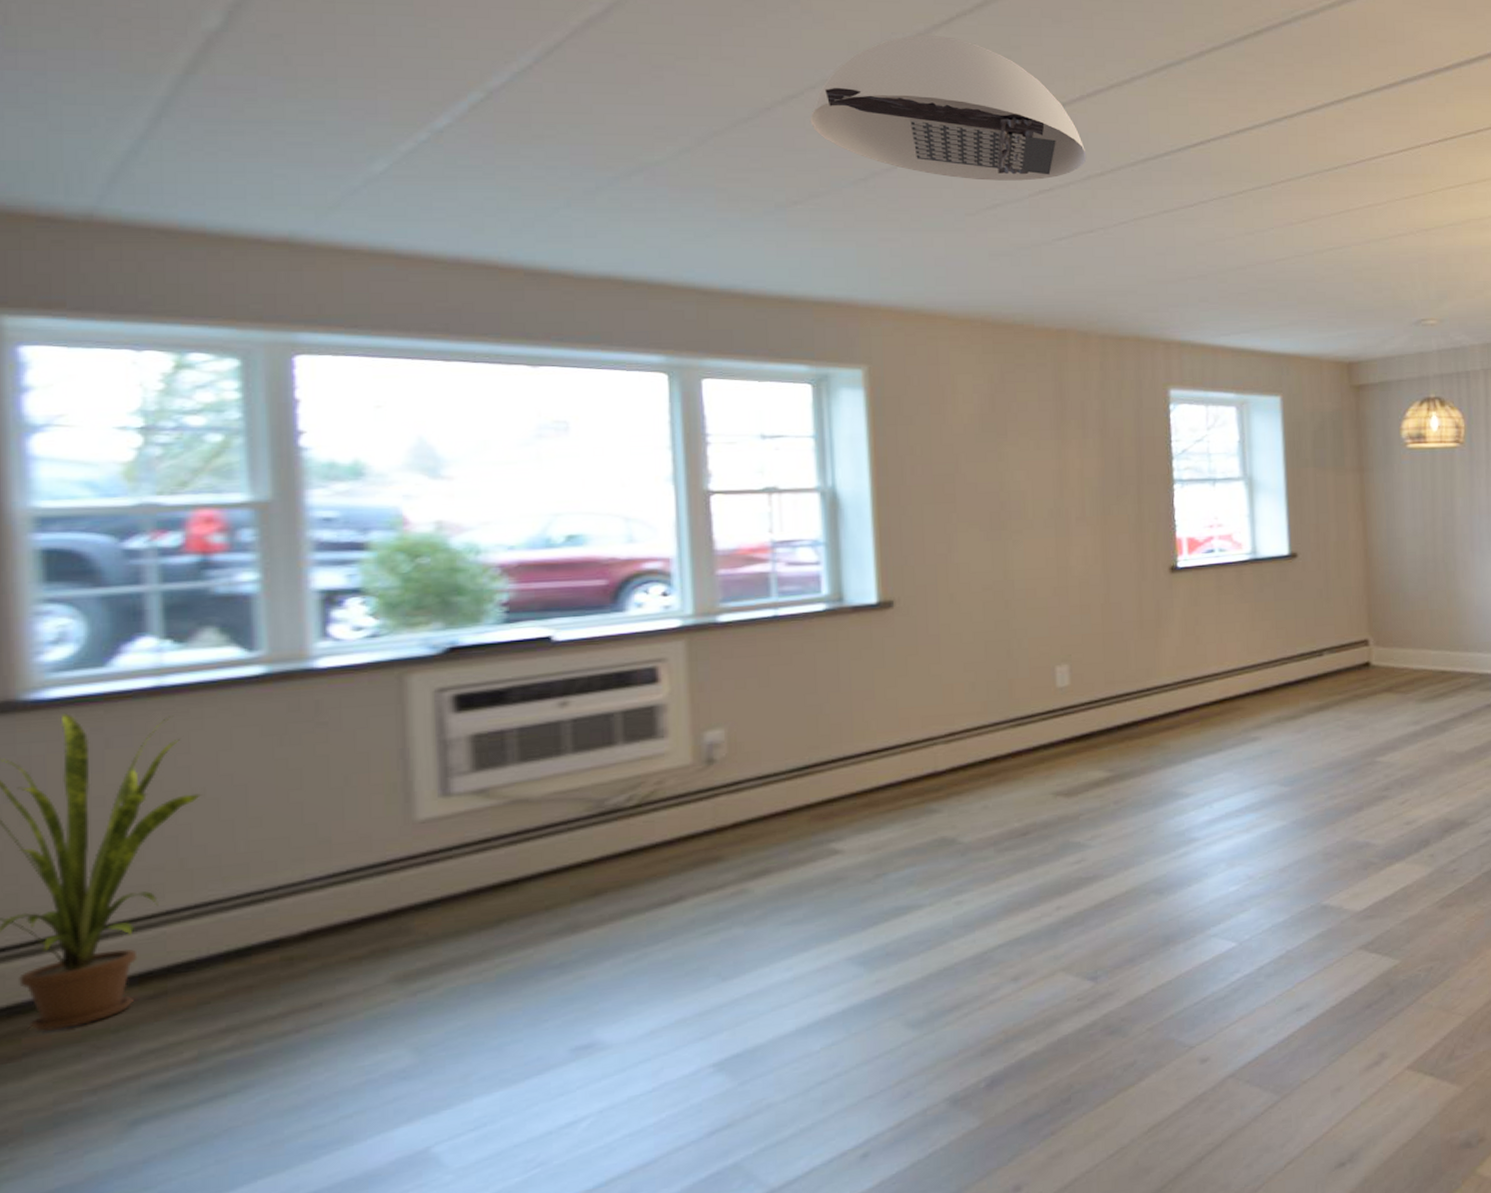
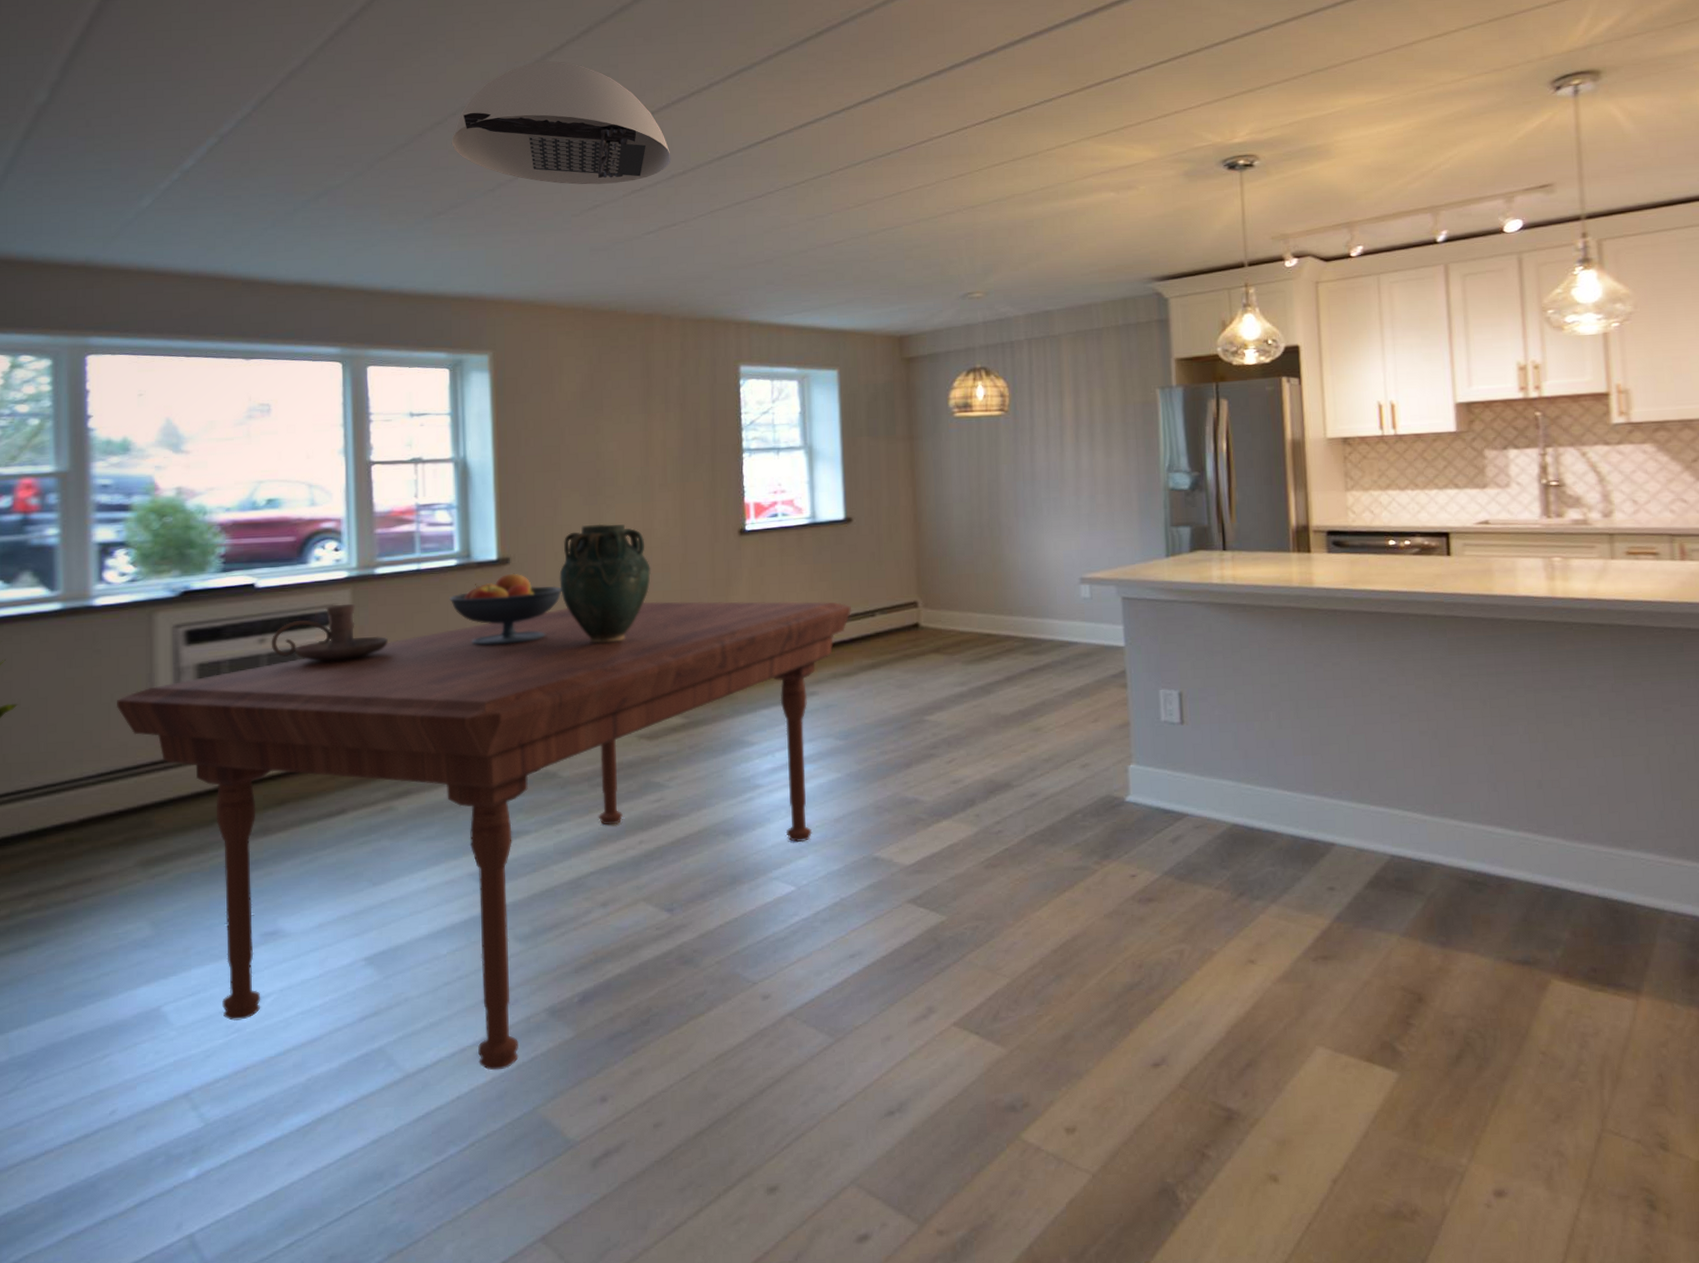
dining table: none [354,641,1297,1173] -> present [117,601,851,1071]
candle holder: none [576,657,737,725] -> present [271,603,388,661]
fruit bowl: none [817,618,959,701] -> present [450,573,562,646]
vase: none [956,561,1068,694] -> present [559,524,652,643]

